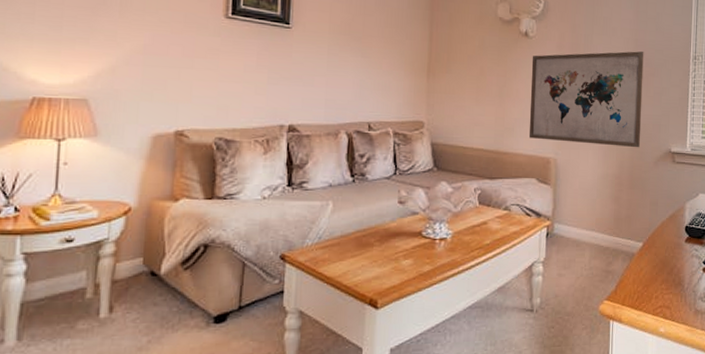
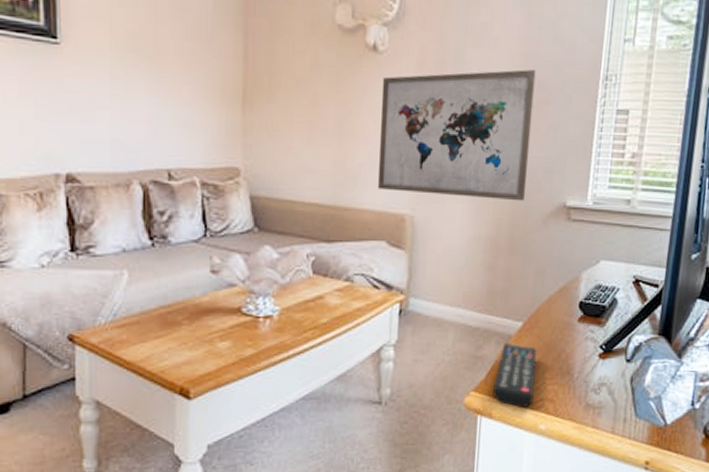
remote control: none [622,260,655,313] -> present [493,343,537,407]

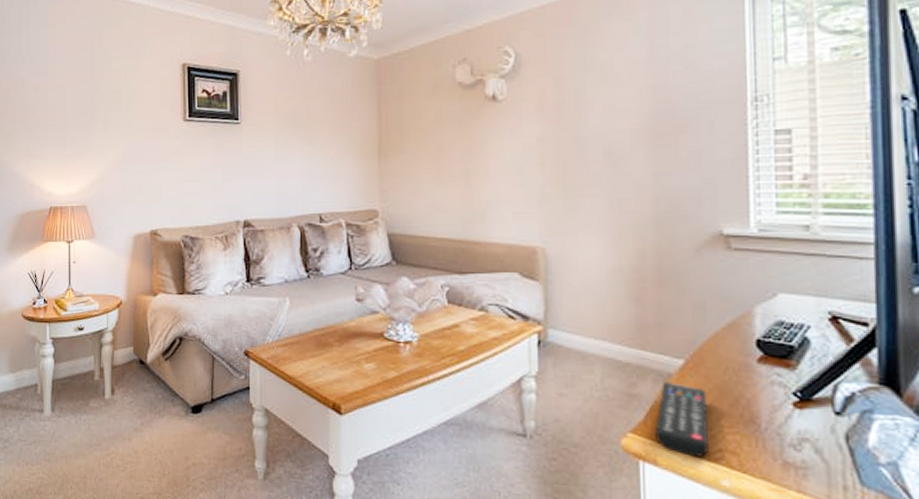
wall art: present [377,69,536,201] -> none [503,100,671,231]

